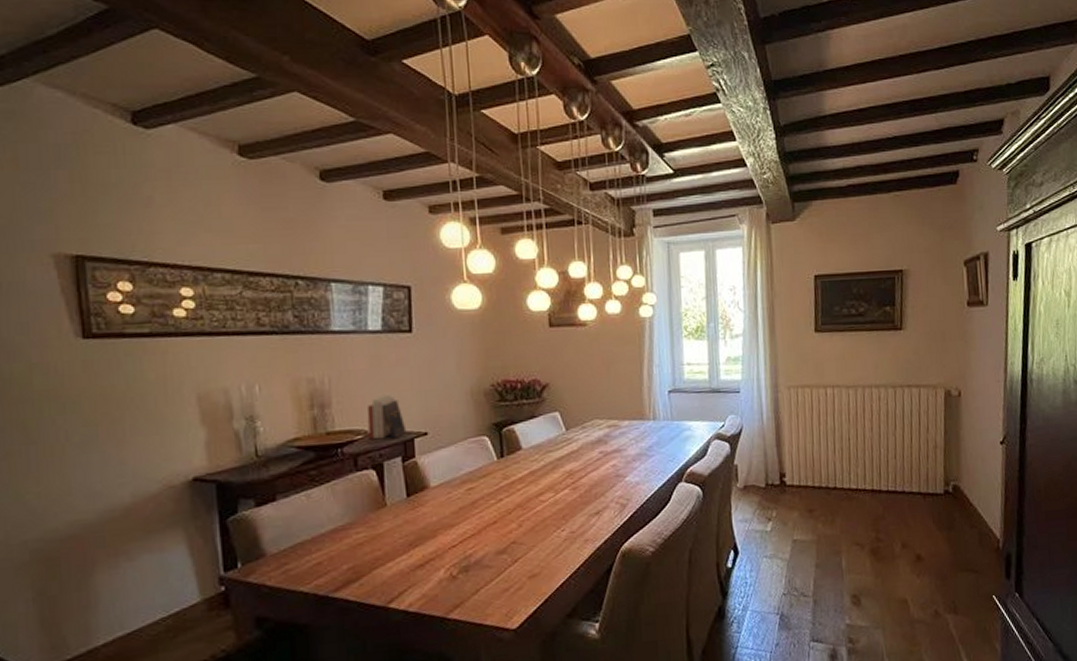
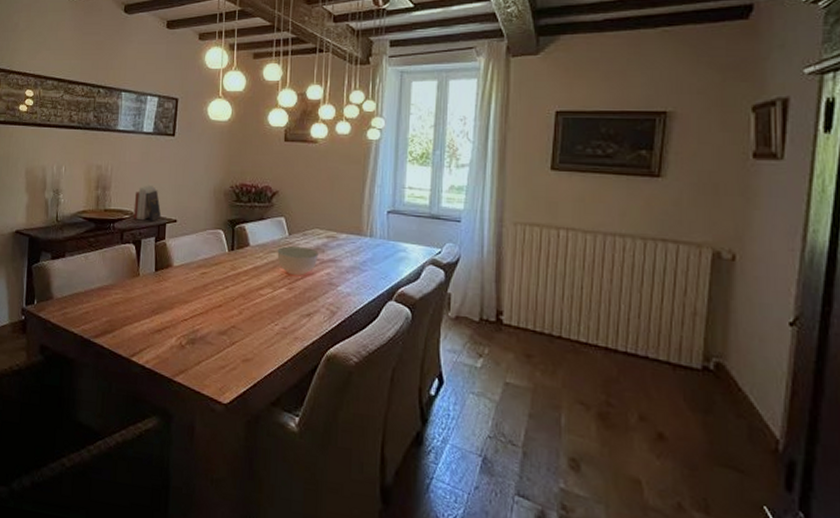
bowl: none [554,441,602,475] -> present [277,246,319,277]

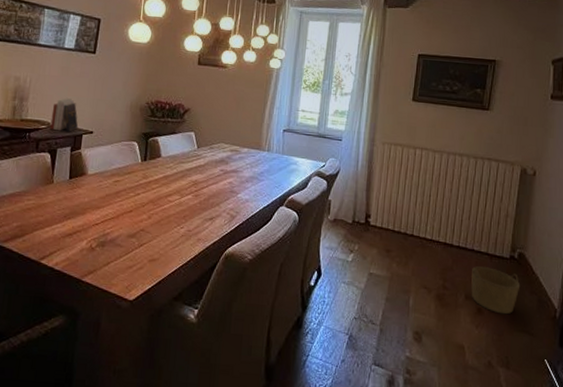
bowl: present [277,246,319,277] -> none [186,158,223,185]
basket: none [647,378,721,444] -> present [471,266,521,315]

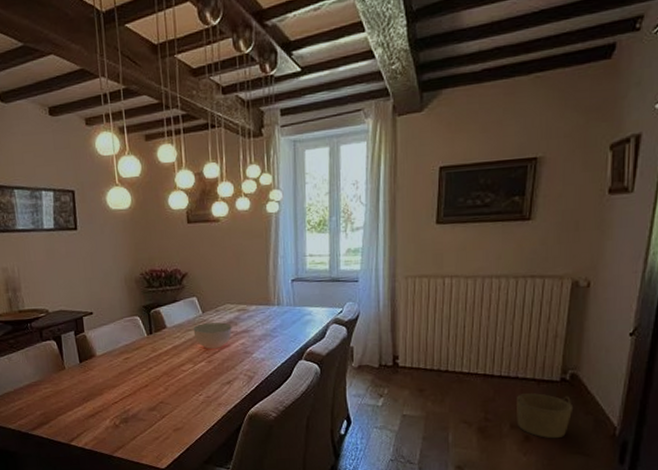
books: present [50,97,79,132] -> none [46,281,77,317]
bowl: none [186,158,223,185] -> present [193,322,232,350]

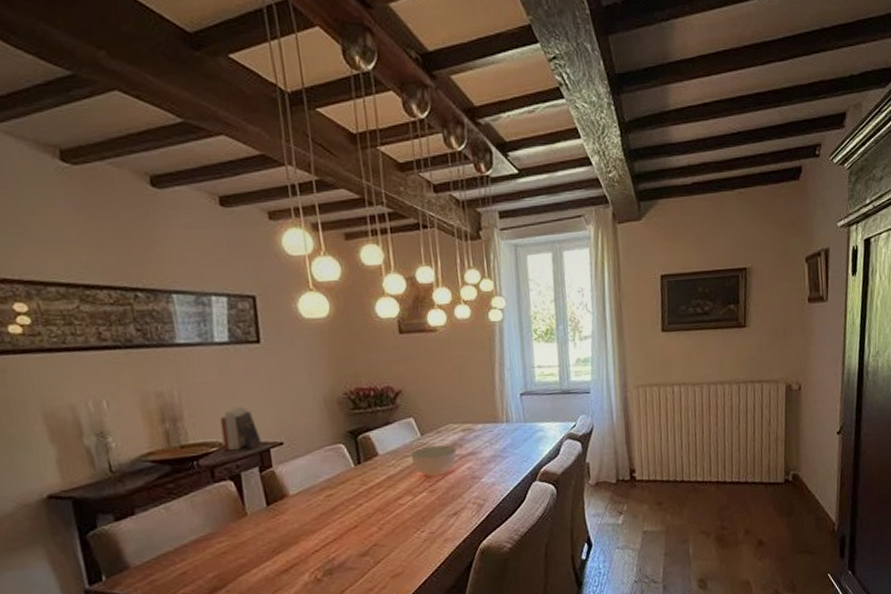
books: none [46,281,77,317] -> present [219,406,262,451]
basket: present [517,393,574,439] -> none [748,496,798,541]

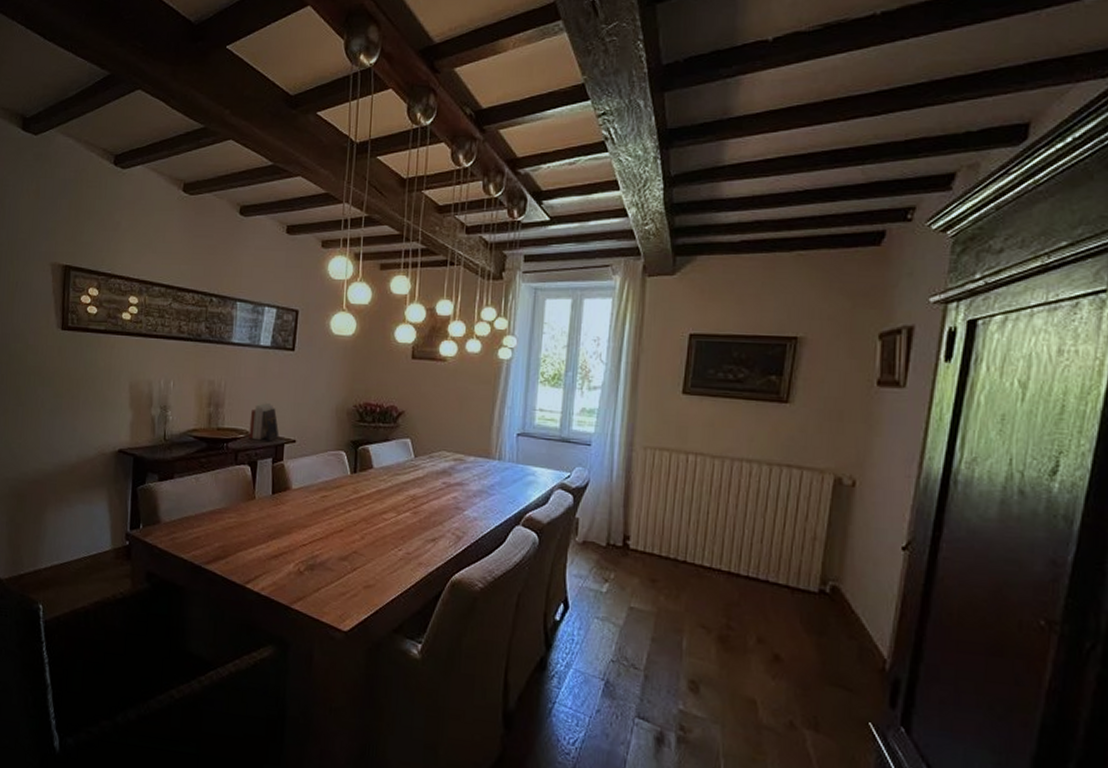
bowl: present [410,445,457,478] -> none [402,469,445,501]

